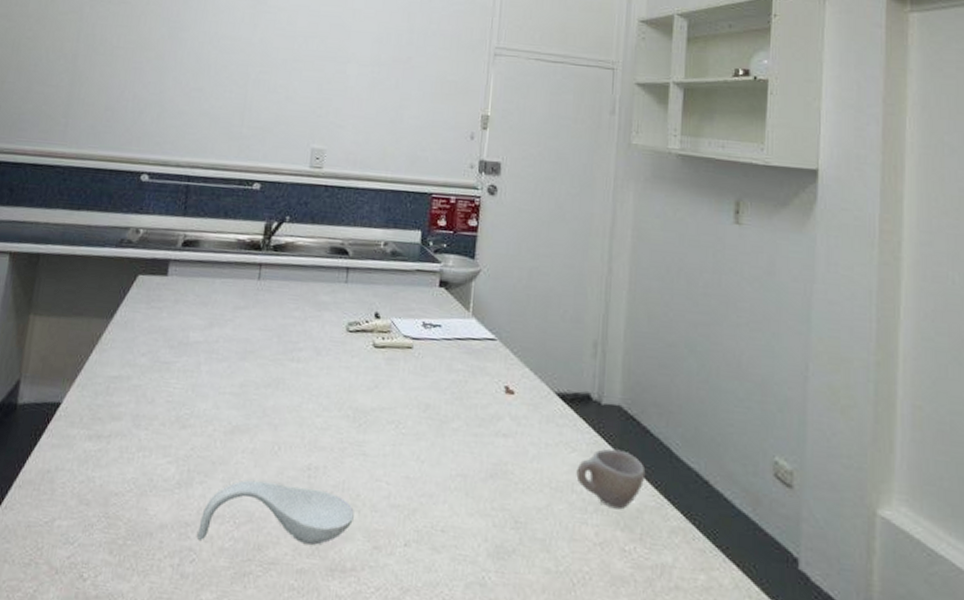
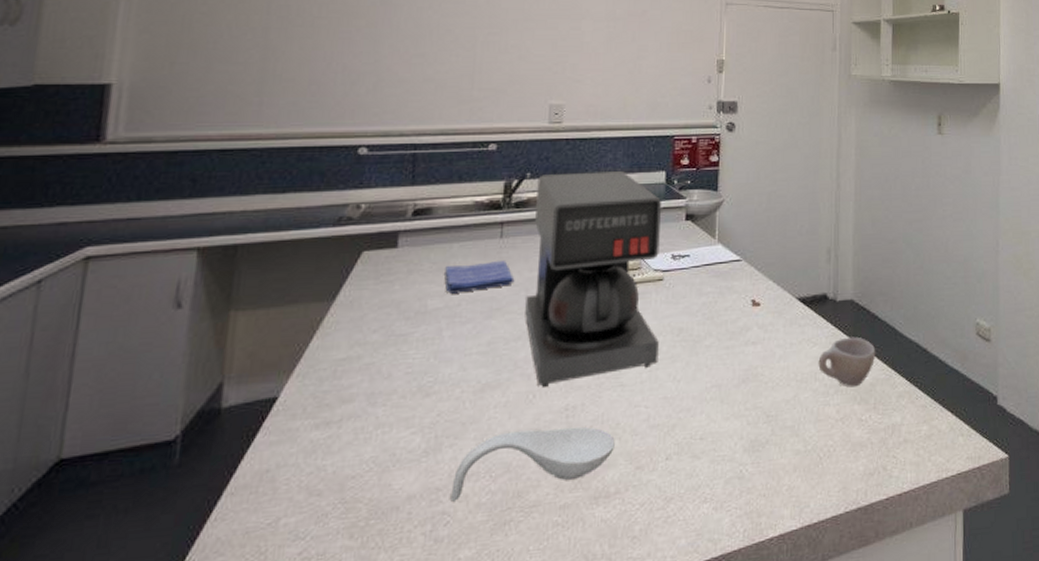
dish towel: none [206,301,269,330] -> present [445,261,515,294]
coffee maker: none [275,220,416,441] -> present [525,171,662,387]

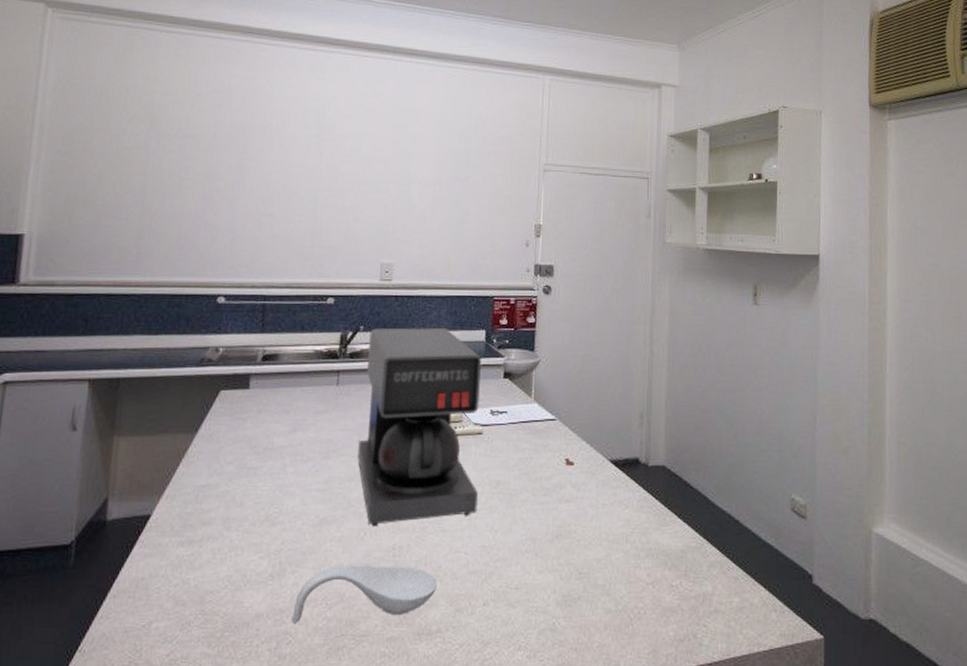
dish towel: present [445,261,515,294] -> none [289,406,349,434]
cup: present [818,336,876,387] -> none [630,502,688,552]

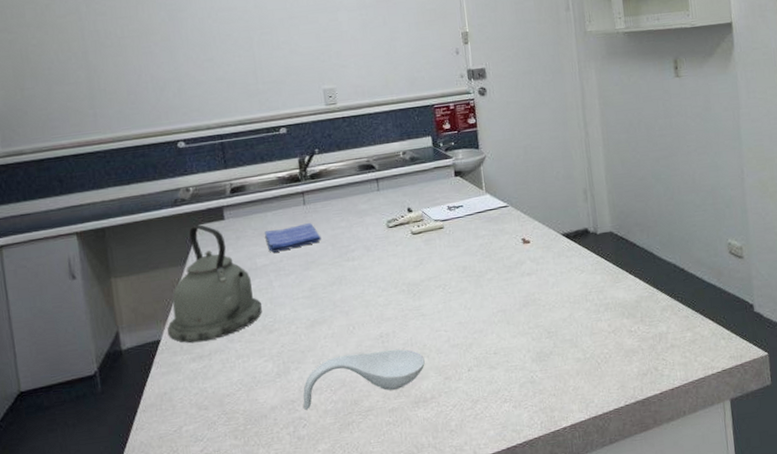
kettle: none [161,390,269,525] -> present [167,224,262,343]
dish towel: none [289,406,349,434] -> present [265,223,322,253]
coffee maker: present [357,328,482,526] -> none [325,140,450,321]

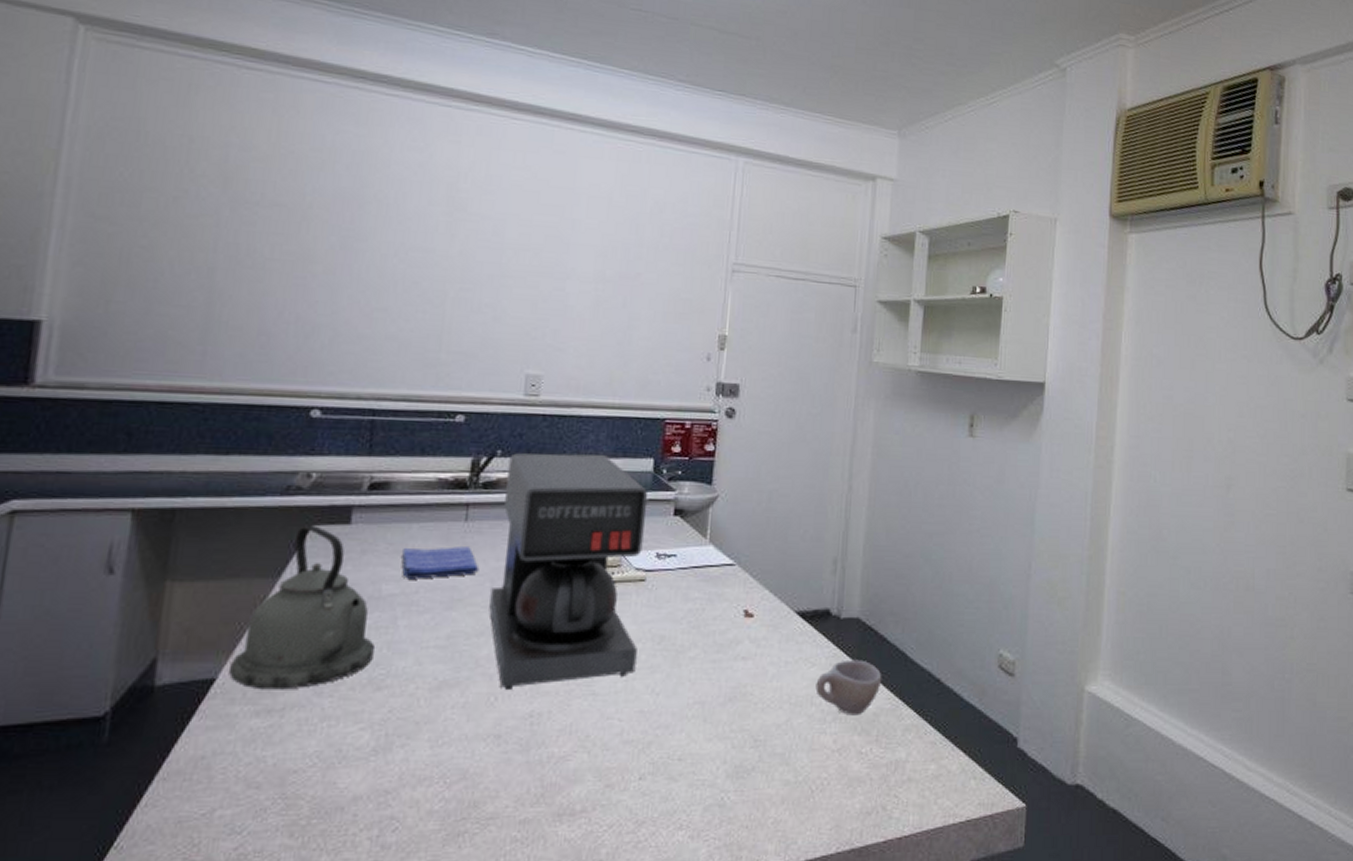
spoon rest: present [303,349,425,410] -> none [400,736,583,806]
coffee maker: none [325,140,450,321] -> present [489,453,649,689]
cup: none [587,262,638,305] -> present [815,659,882,716]

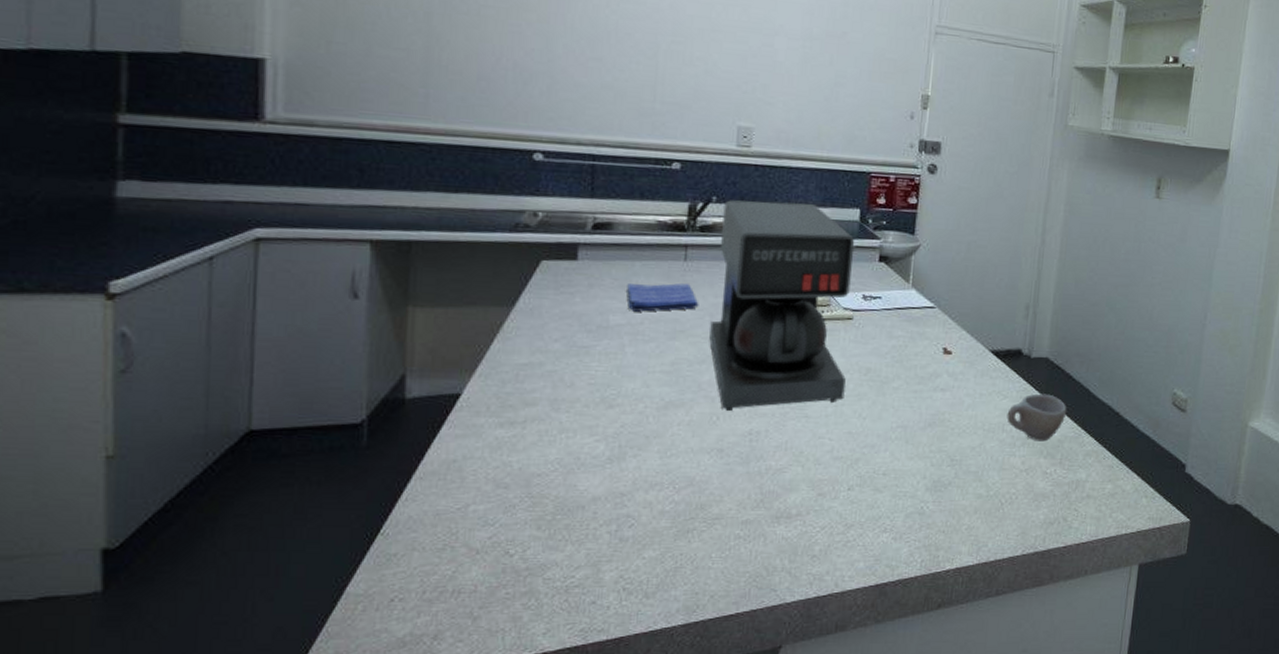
kettle: present [229,525,375,690] -> none [473,260,605,405]

